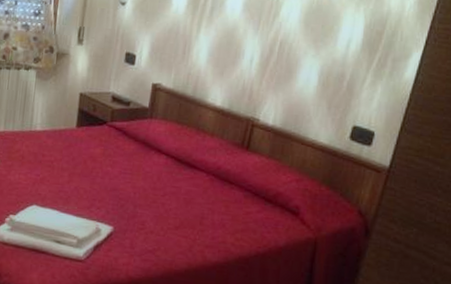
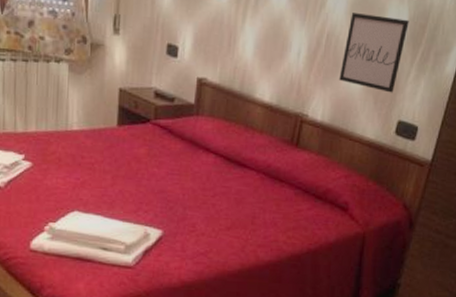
wall art: none [292,21,365,99] -> present [339,13,409,93]

